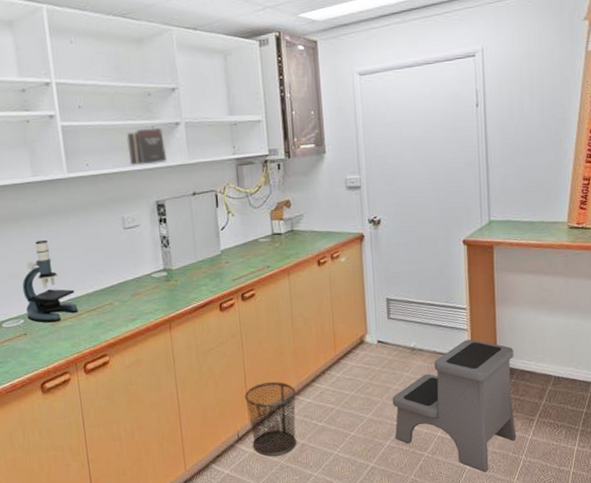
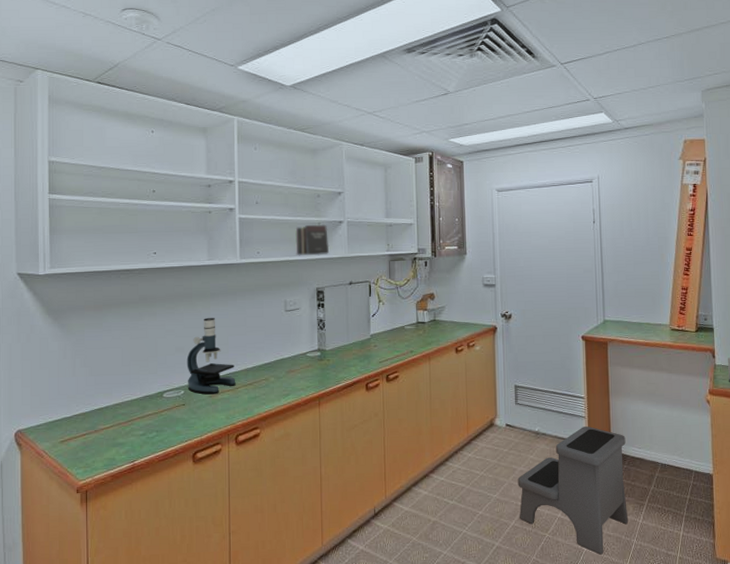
trash can: present [244,381,296,456] -> none [383,459,430,533]

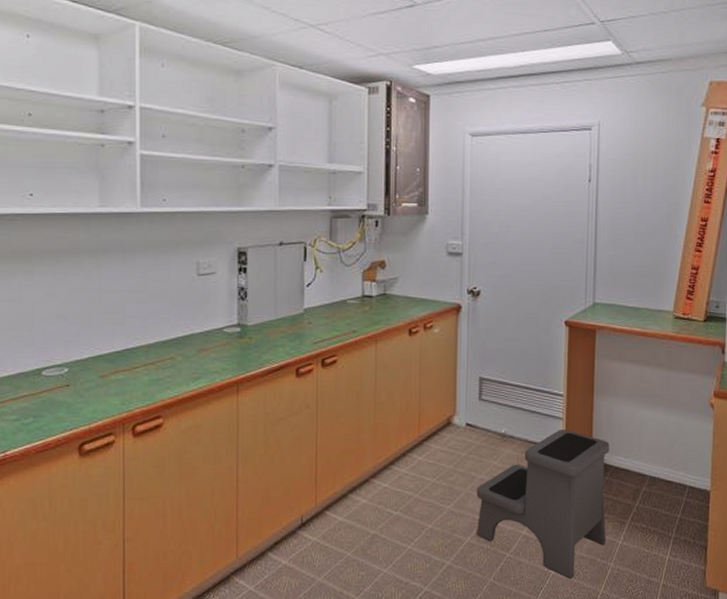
microscope: present [186,318,236,395] -> none [71,280,134,374]
books: present [295,224,330,256] -> none [212,167,256,207]

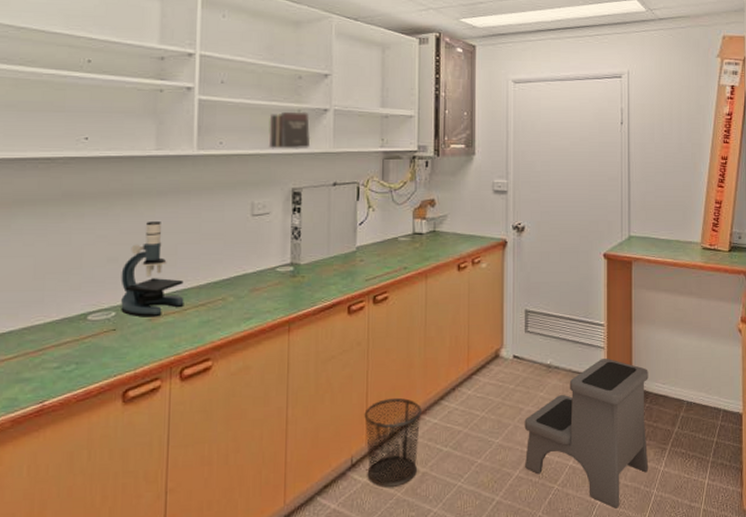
microscope: none [71,280,134,374] -> present [121,222,184,317]
books: none [212,167,256,207] -> present [268,111,311,149]
trash can: none [314,461,371,547] -> present [364,397,422,487]

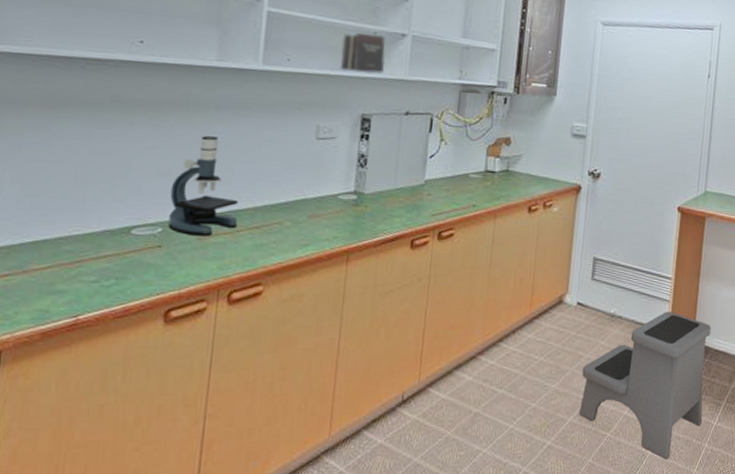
trash can: present [364,397,422,487] -> none [417,336,479,425]

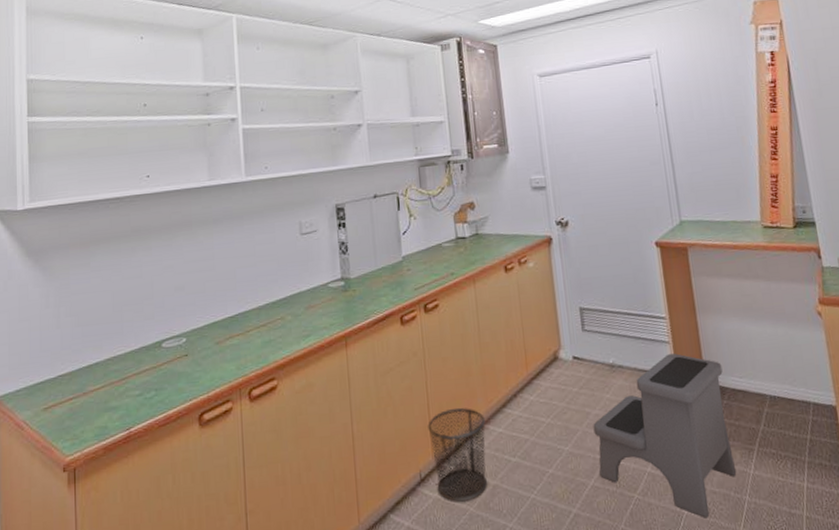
microscope: present [168,136,238,236] -> none [188,248,247,342]
books: present [339,32,386,74] -> none [307,129,348,169]
trash can: none [417,336,479,425] -> present [428,407,487,502]

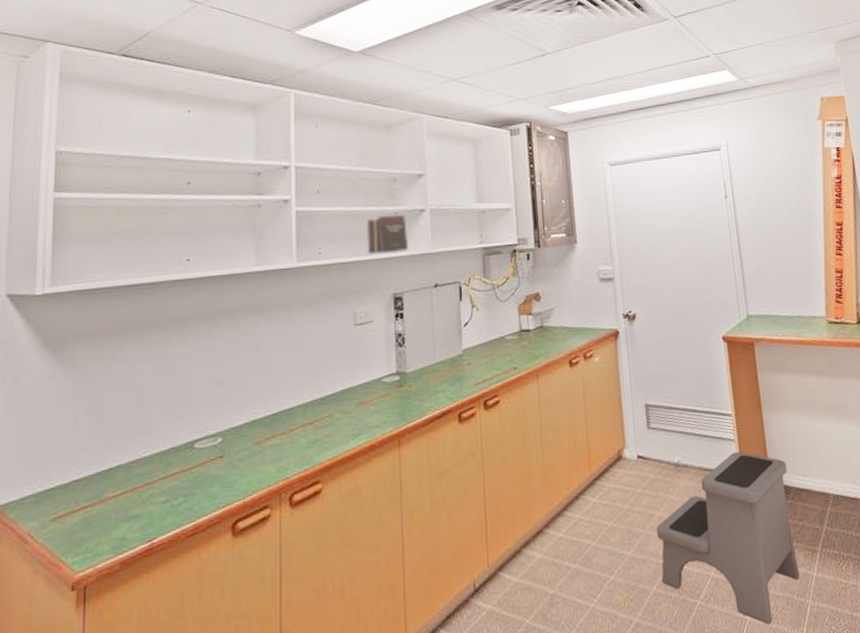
books: none [307,129,348,169] -> present [366,214,409,255]
trash can: present [428,407,487,502] -> none [484,511,545,614]

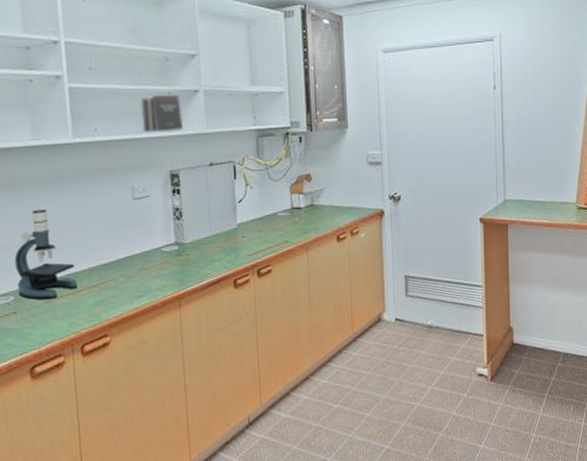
microscope: none [226,339,291,442] -> present [14,210,78,300]
step stool: present [656,452,800,624] -> none [408,317,528,451]

